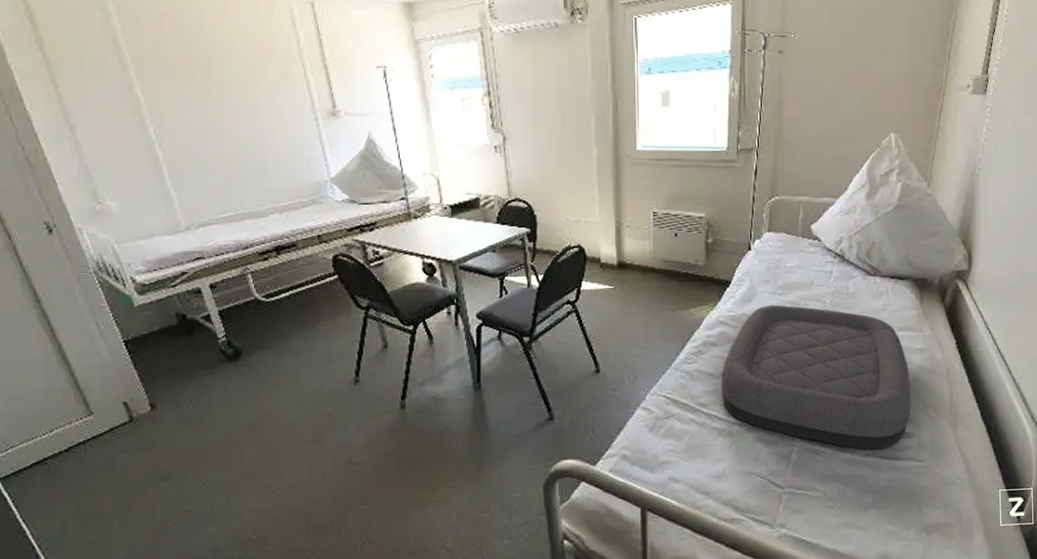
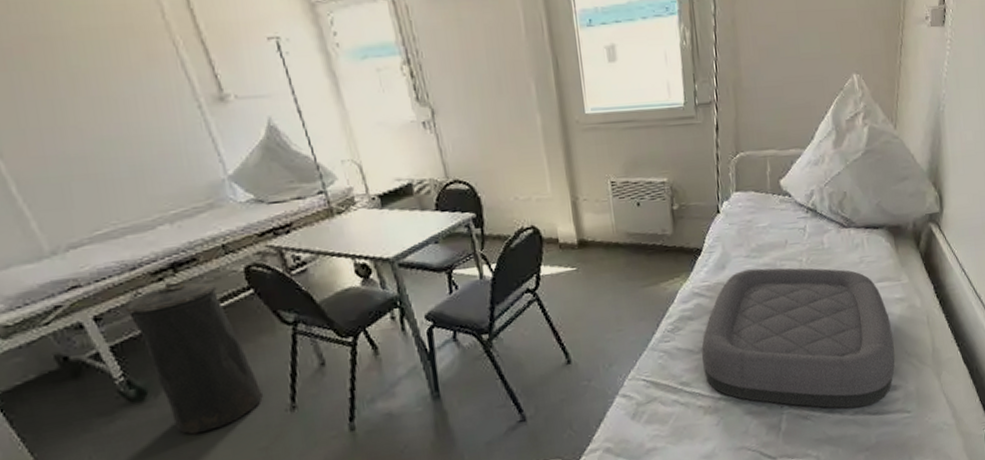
trash can: none [234,263,333,394] -> present [124,282,263,435]

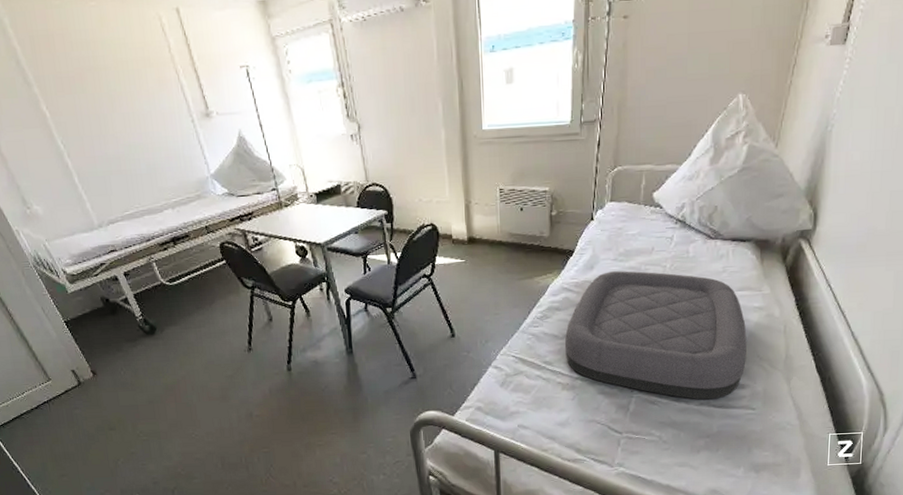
trash can: present [124,282,263,435] -> none [143,252,230,361]

